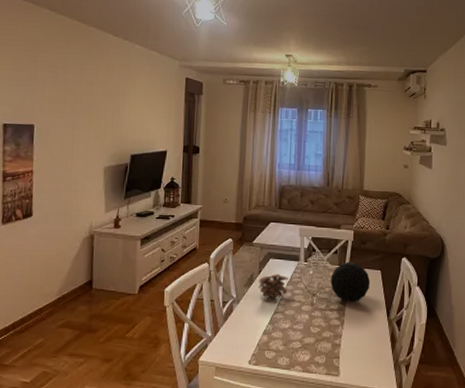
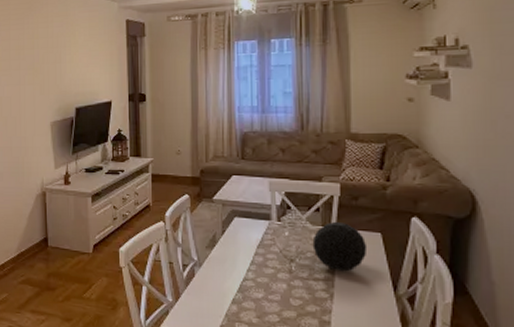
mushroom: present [258,274,288,299] -> none [223,235,259,263]

